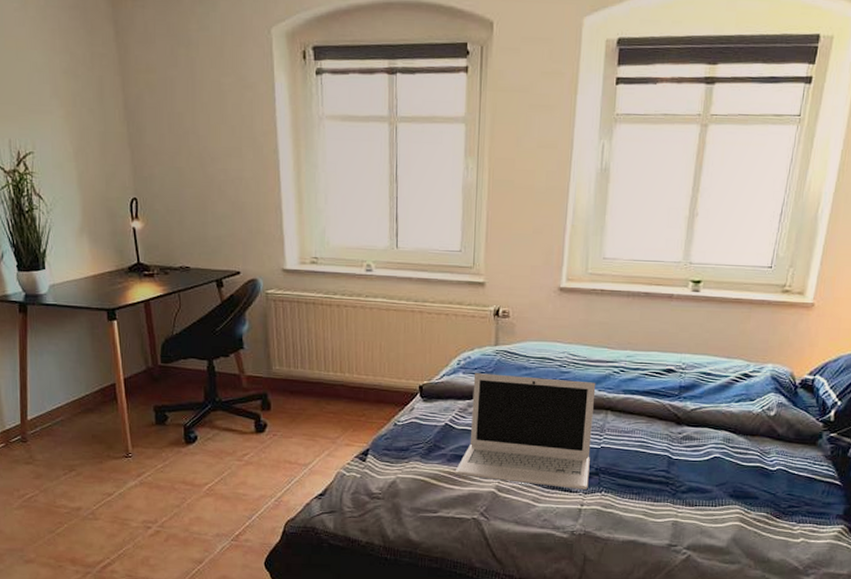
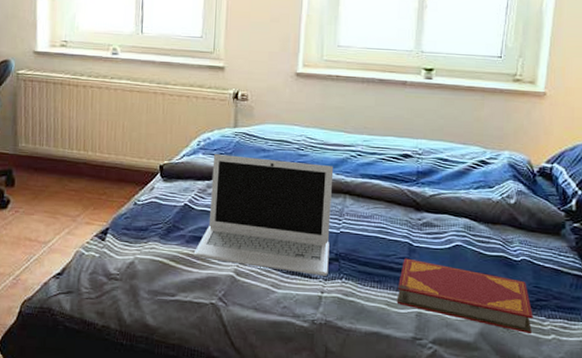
hardback book: none [654,470,785,537] -> present [396,258,533,333]

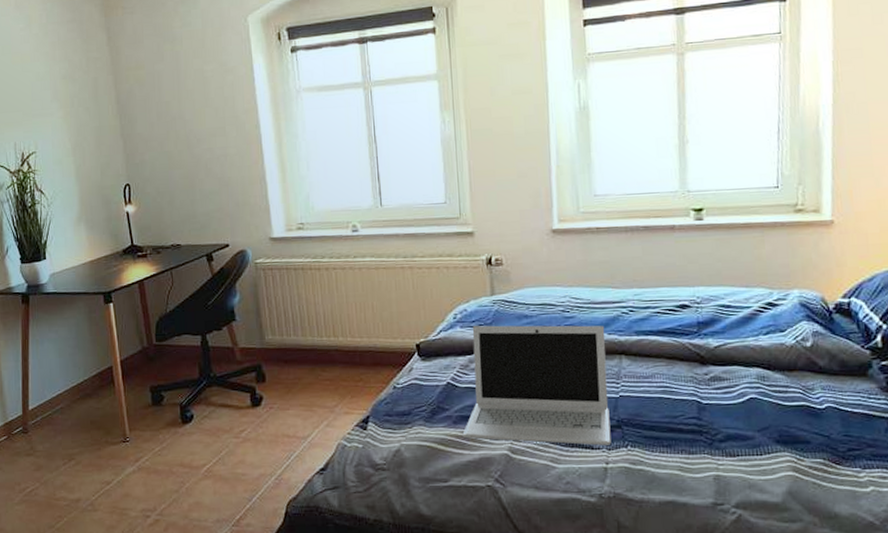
hardback book: present [396,258,533,333] -> none [689,417,847,487]

